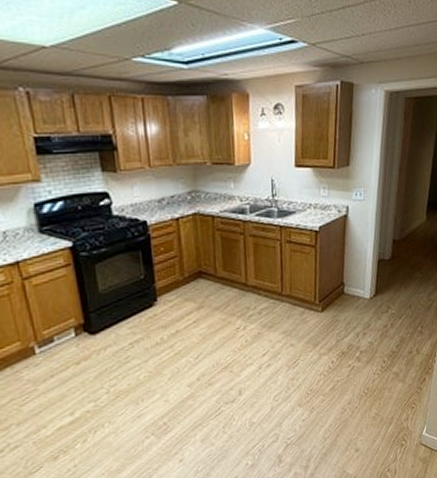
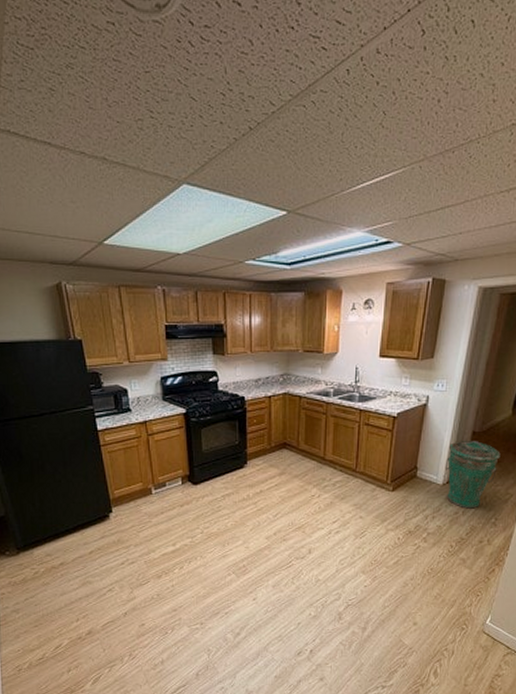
trash can: none [370,249,420,320] -> present [444,440,501,509]

